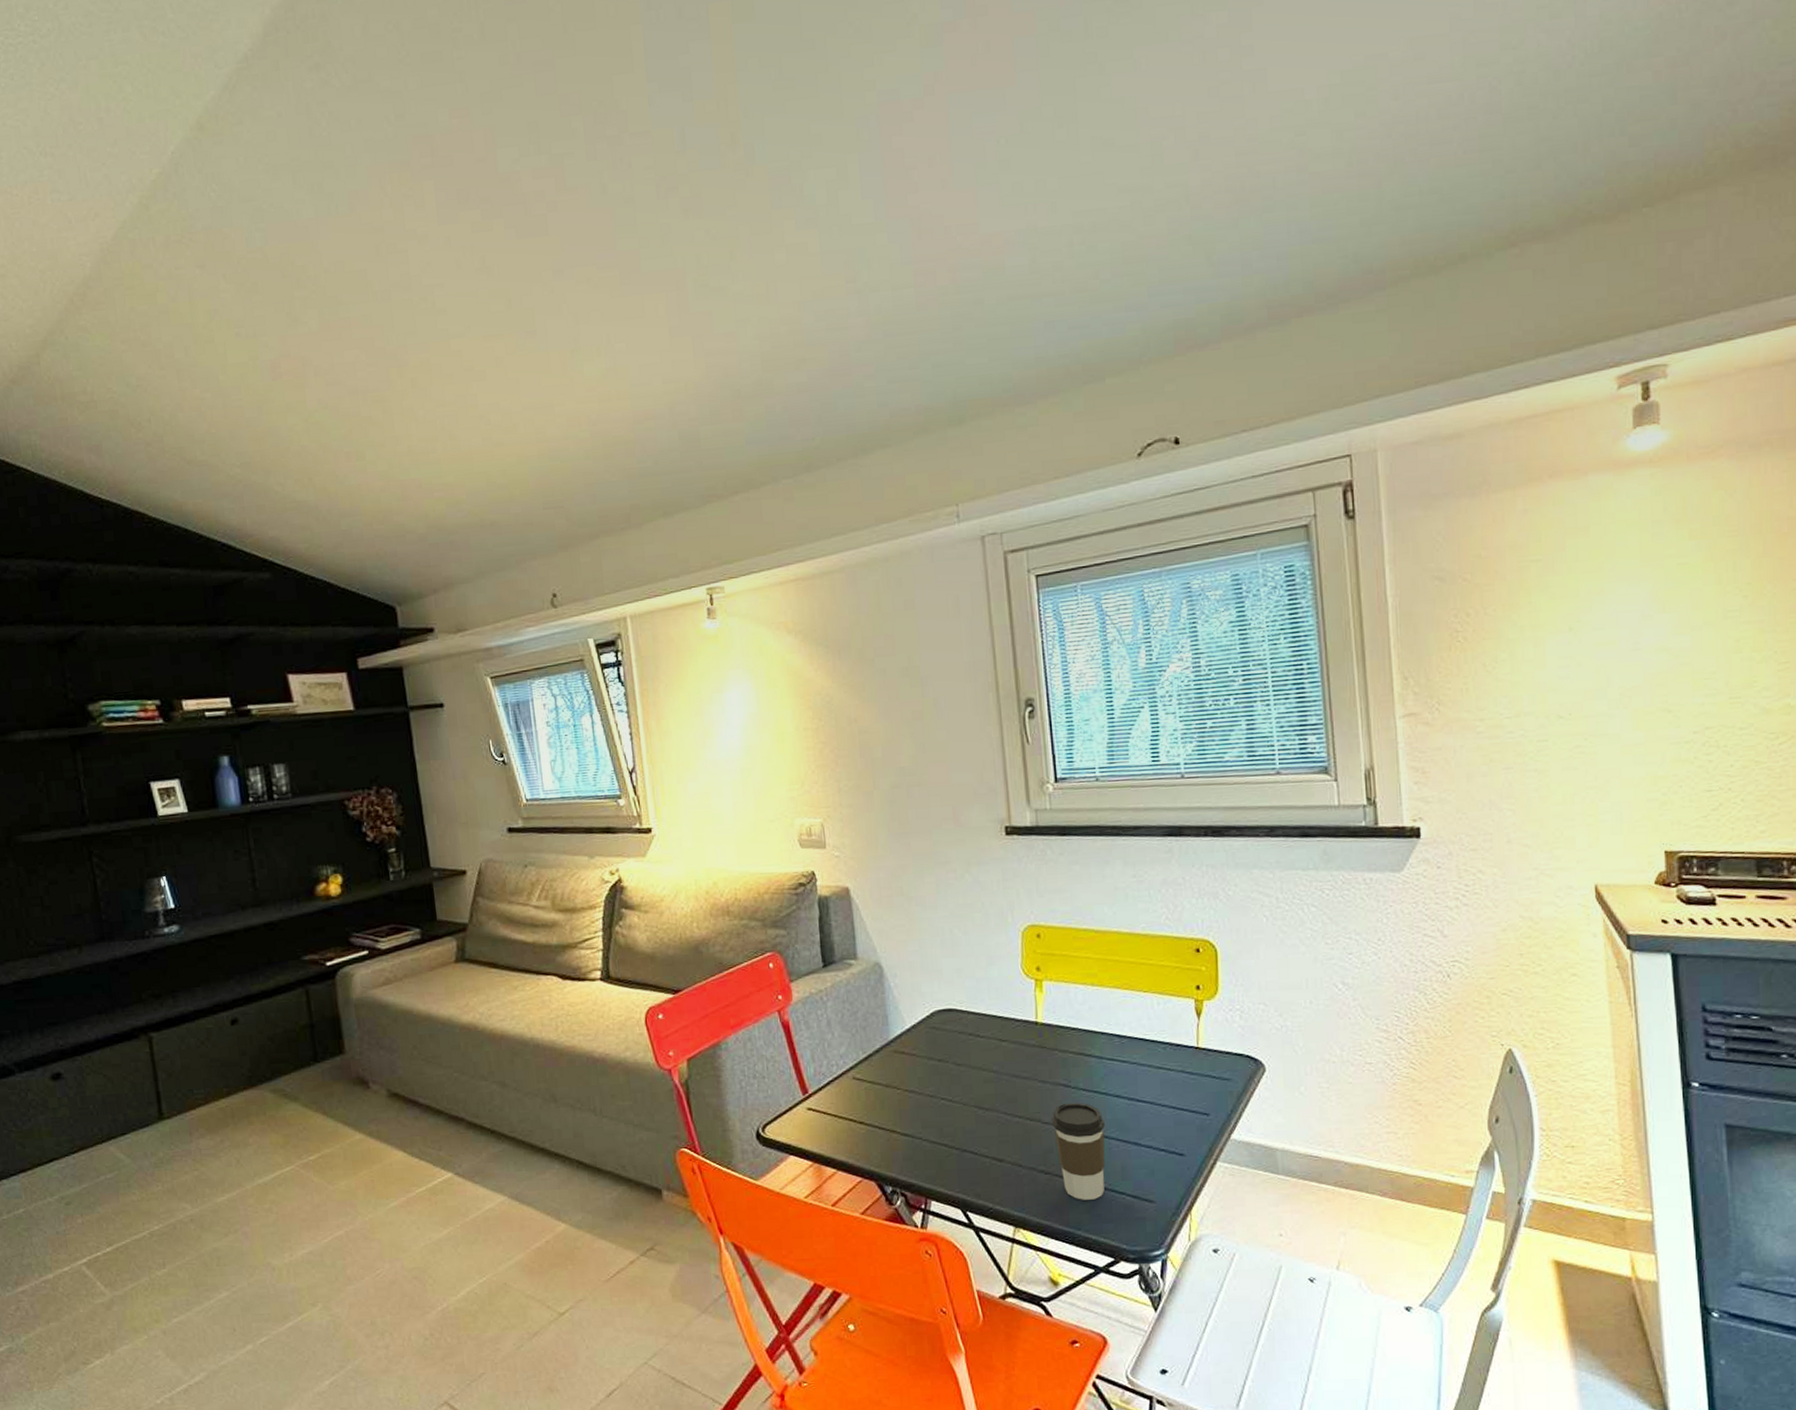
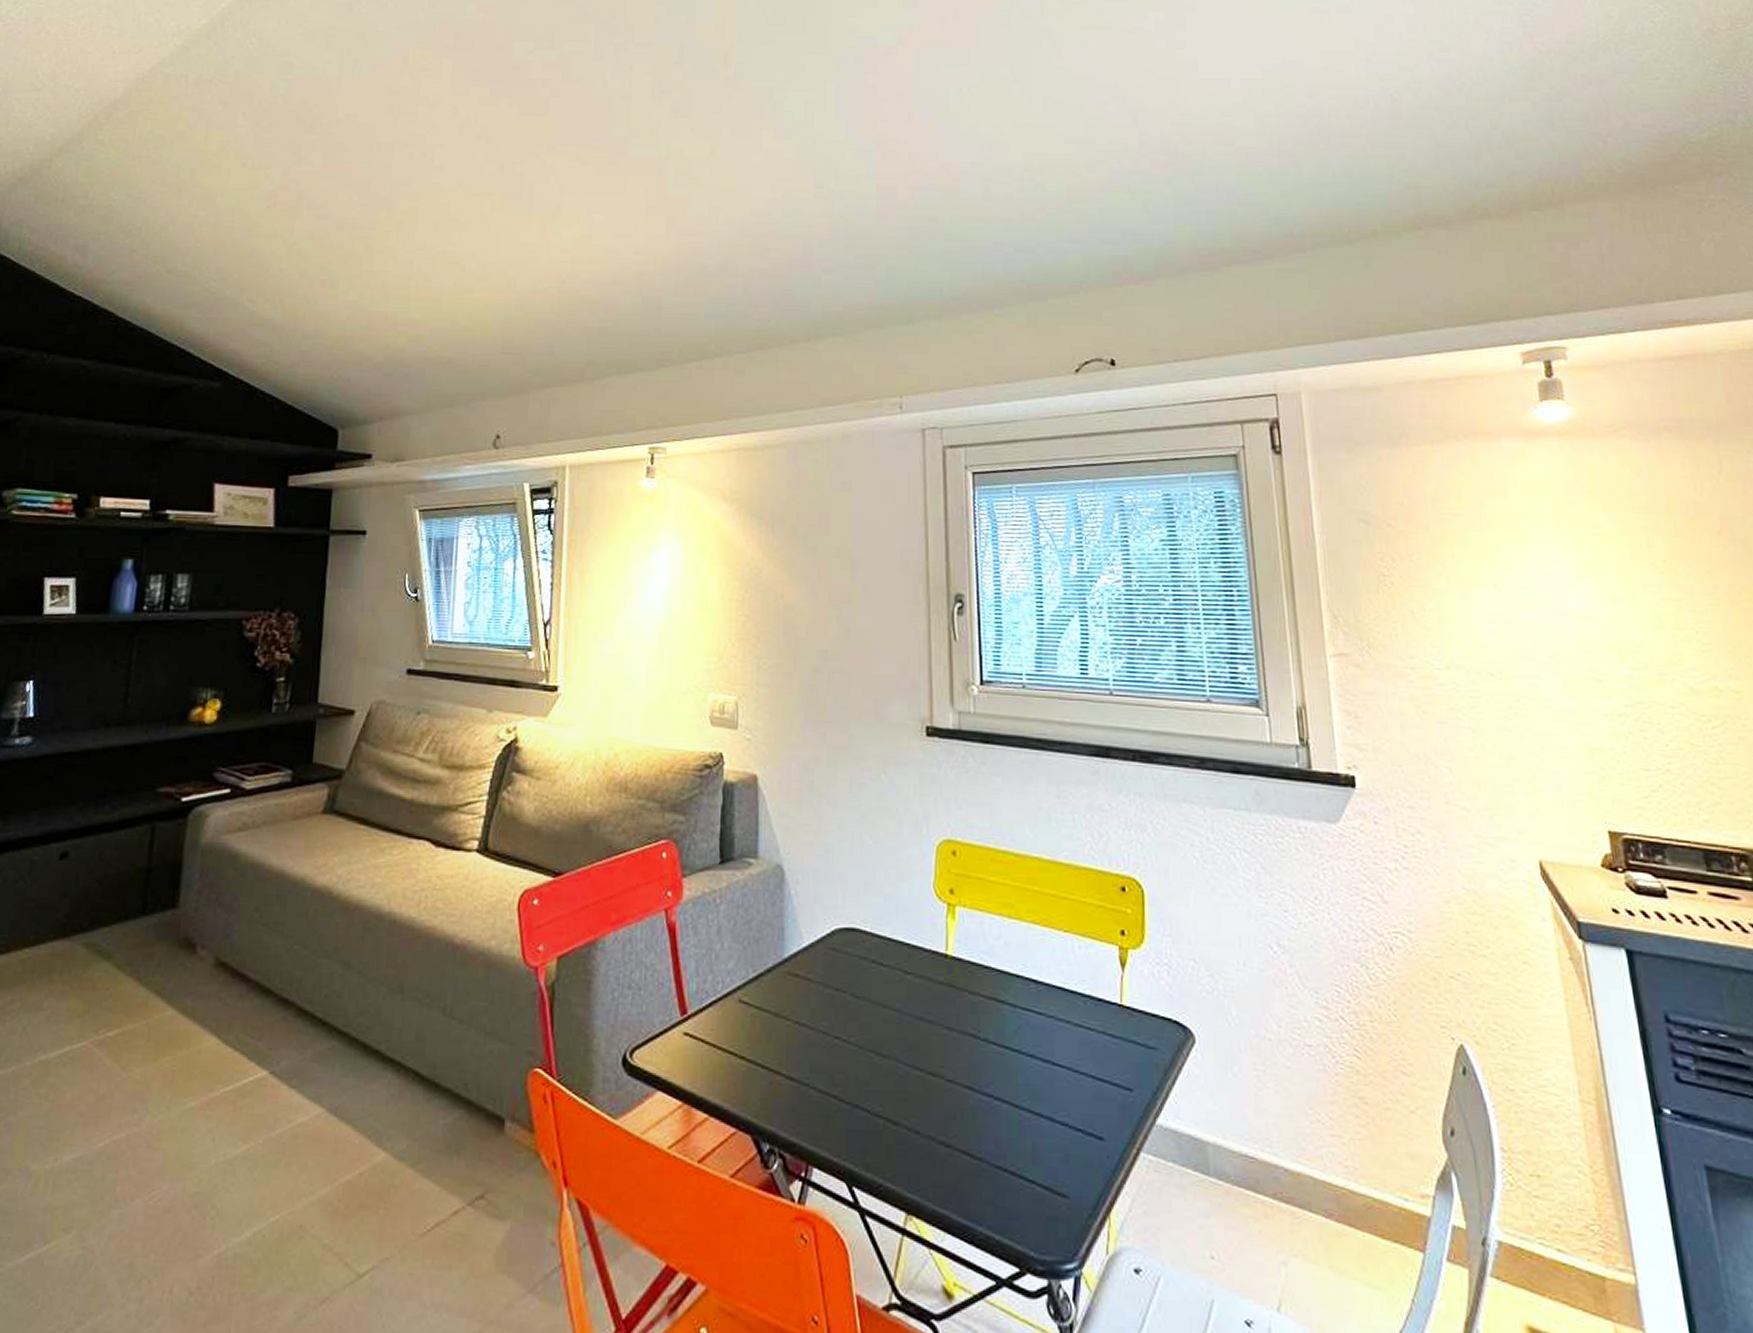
coffee cup: present [1052,1102,1106,1200] -> none [956,1057,1015,1187]

